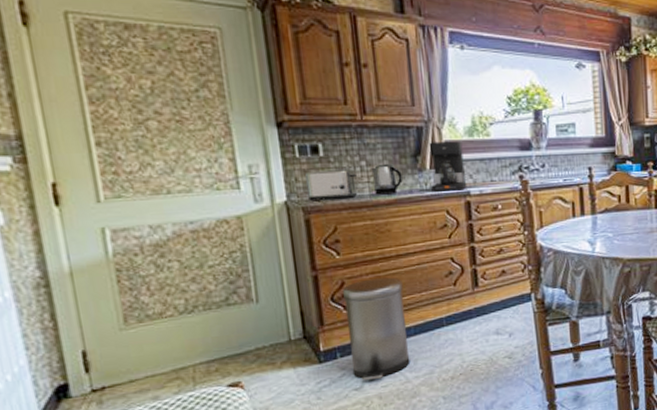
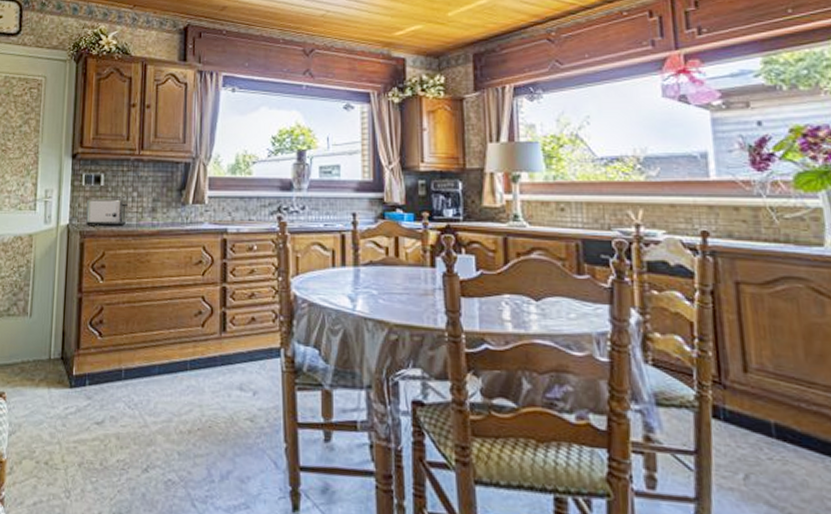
pedal bin: present [343,277,410,380] -> none [97,308,154,416]
kettle: present [371,164,403,195] -> none [141,196,167,226]
coffee maker: present [429,141,467,192] -> none [191,177,225,227]

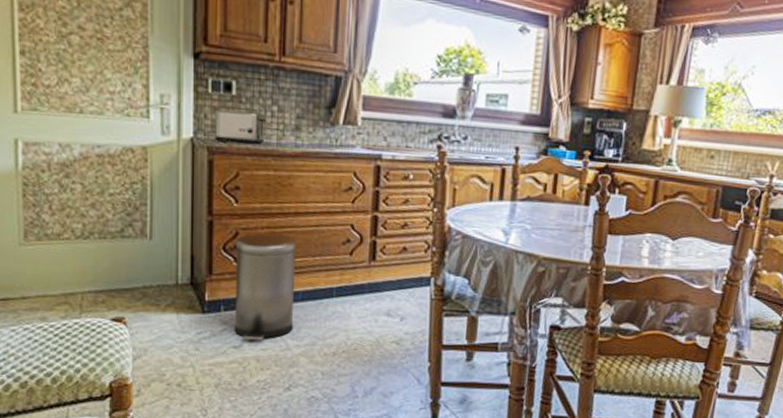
pedal bin: none [97,308,154,416] -> present [234,233,297,340]

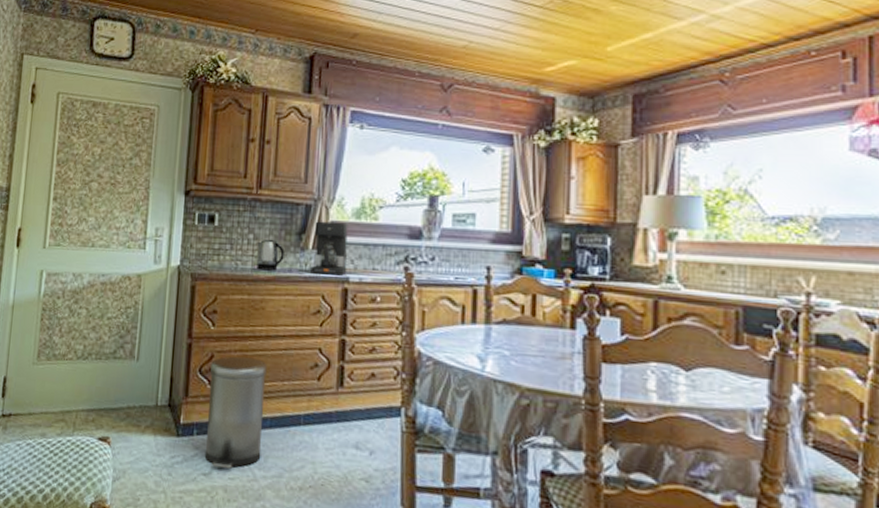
toaster: present [213,109,268,145] -> none [197,239,244,271]
kettle: none [282,111,313,146] -> present [257,239,285,271]
coffee maker: none [341,95,381,153] -> present [310,221,348,276]

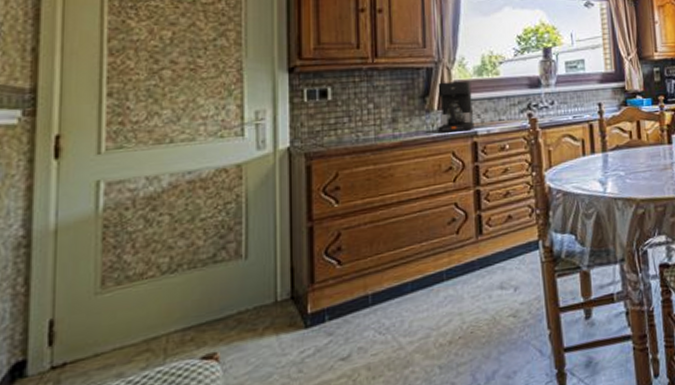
pedal bin: present [204,356,267,469] -> none [338,226,405,348]
kettle: present [257,239,285,271] -> none [378,106,409,138]

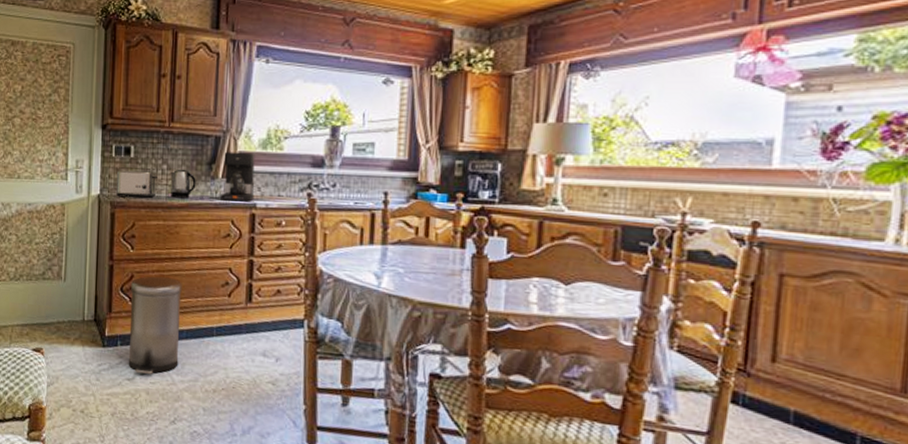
toaster: none [310,112,364,147] -> present [115,170,159,199]
pedal bin: none [338,226,405,348] -> present [128,276,182,374]
kettle: none [378,106,409,138] -> present [170,169,196,199]

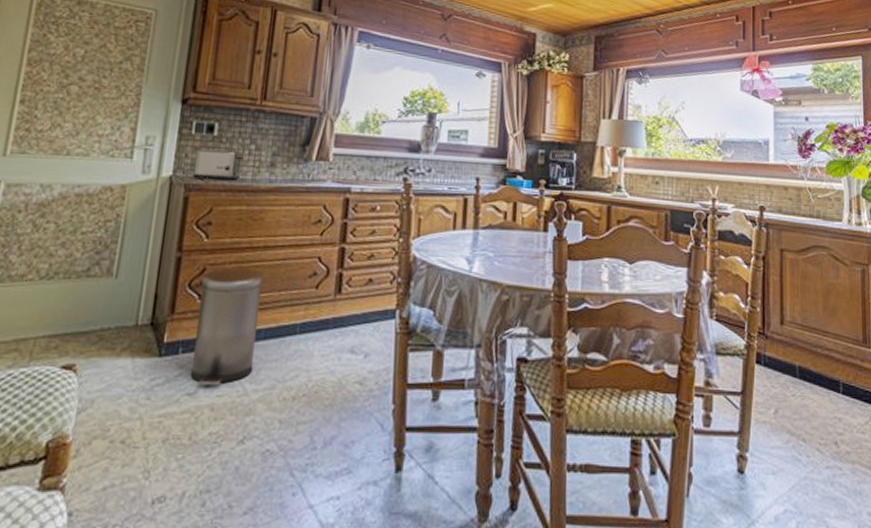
kettle: present [170,169,196,199] -> none [257,149,287,182]
coffee maker: present [220,152,255,202] -> none [313,133,352,186]

